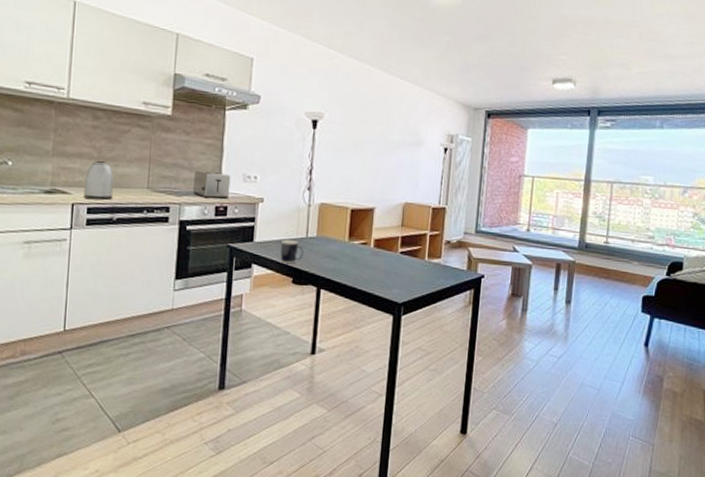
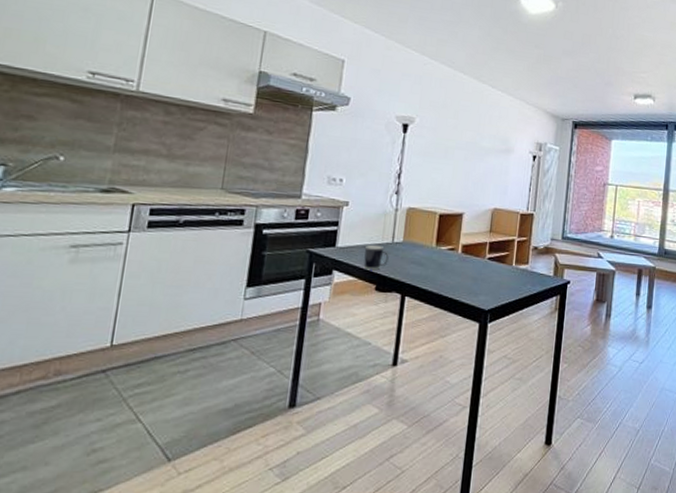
kettle: present [84,161,115,201] -> none [147,159,185,201]
toaster: present [193,171,231,200] -> none [272,172,315,202]

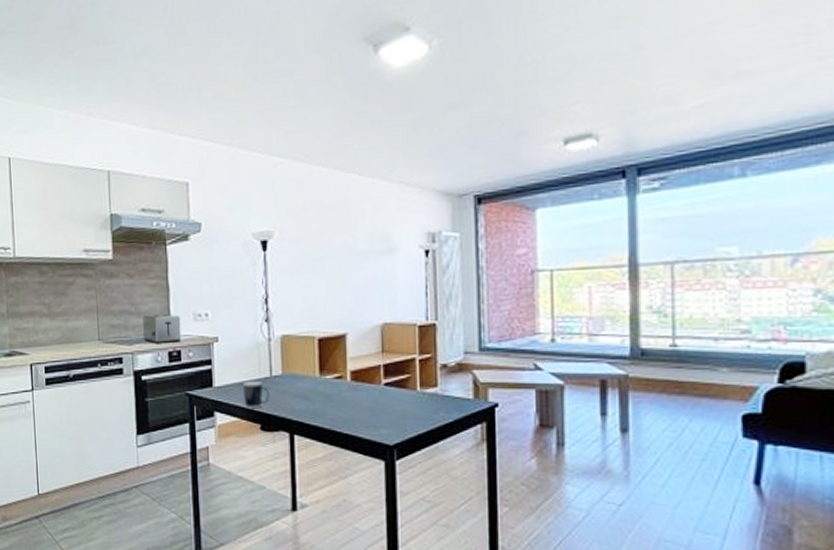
toaster: none [272,172,315,202] -> present [143,313,182,344]

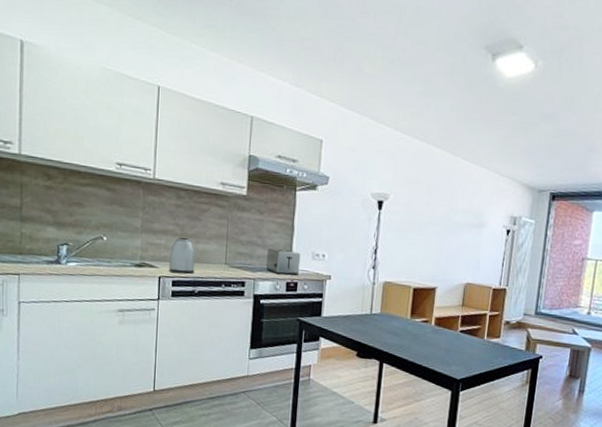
kettle: none [39,317,67,358] -> present [169,238,196,275]
mug: present [242,382,270,409] -> none [345,315,368,339]

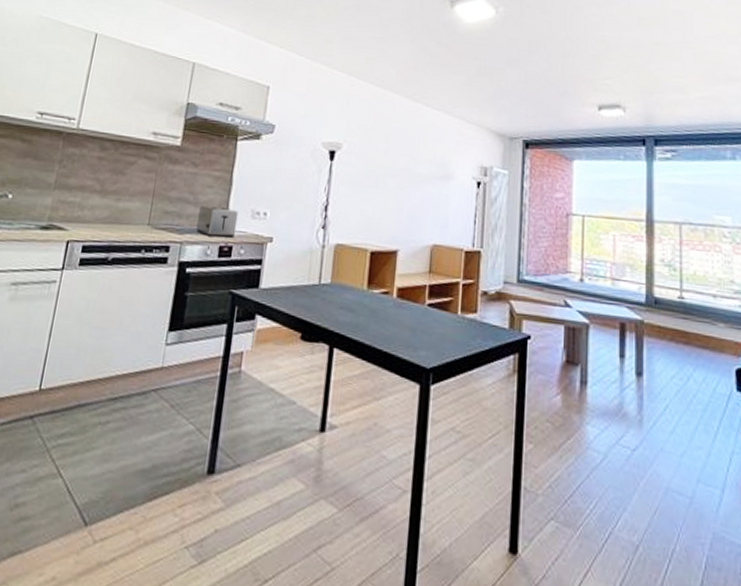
kettle: present [169,238,196,275] -> none [80,194,115,238]

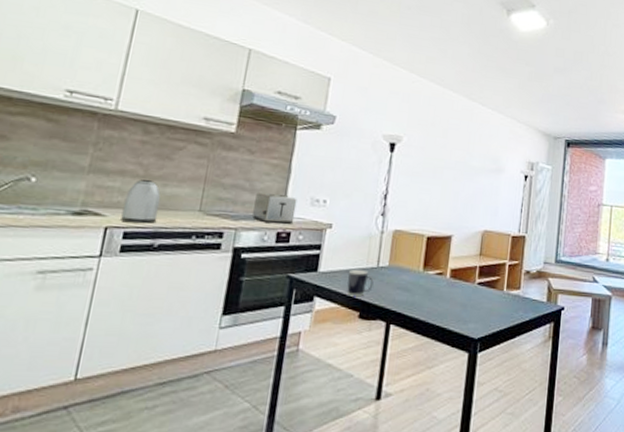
kettle: none [80,194,115,238] -> present [120,179,161,224]
mug: none [288,287,316,316] -> present [346,270,374,297]

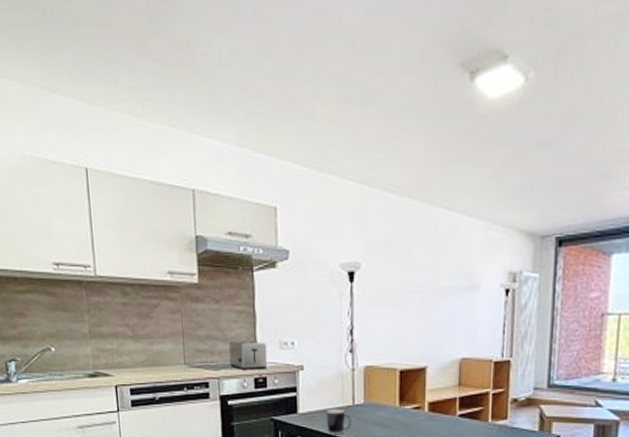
kettle: present [120,179,161,224] -> none [123,340,153,380]

